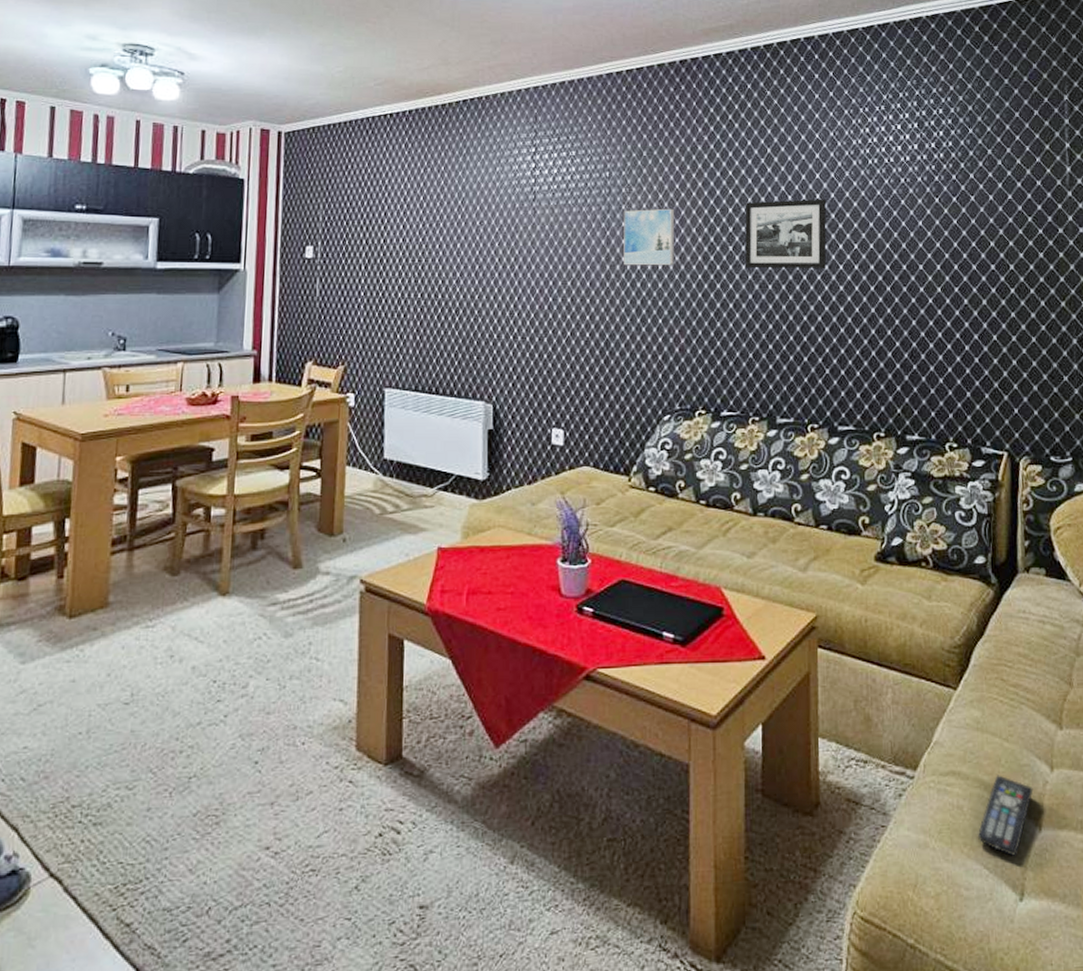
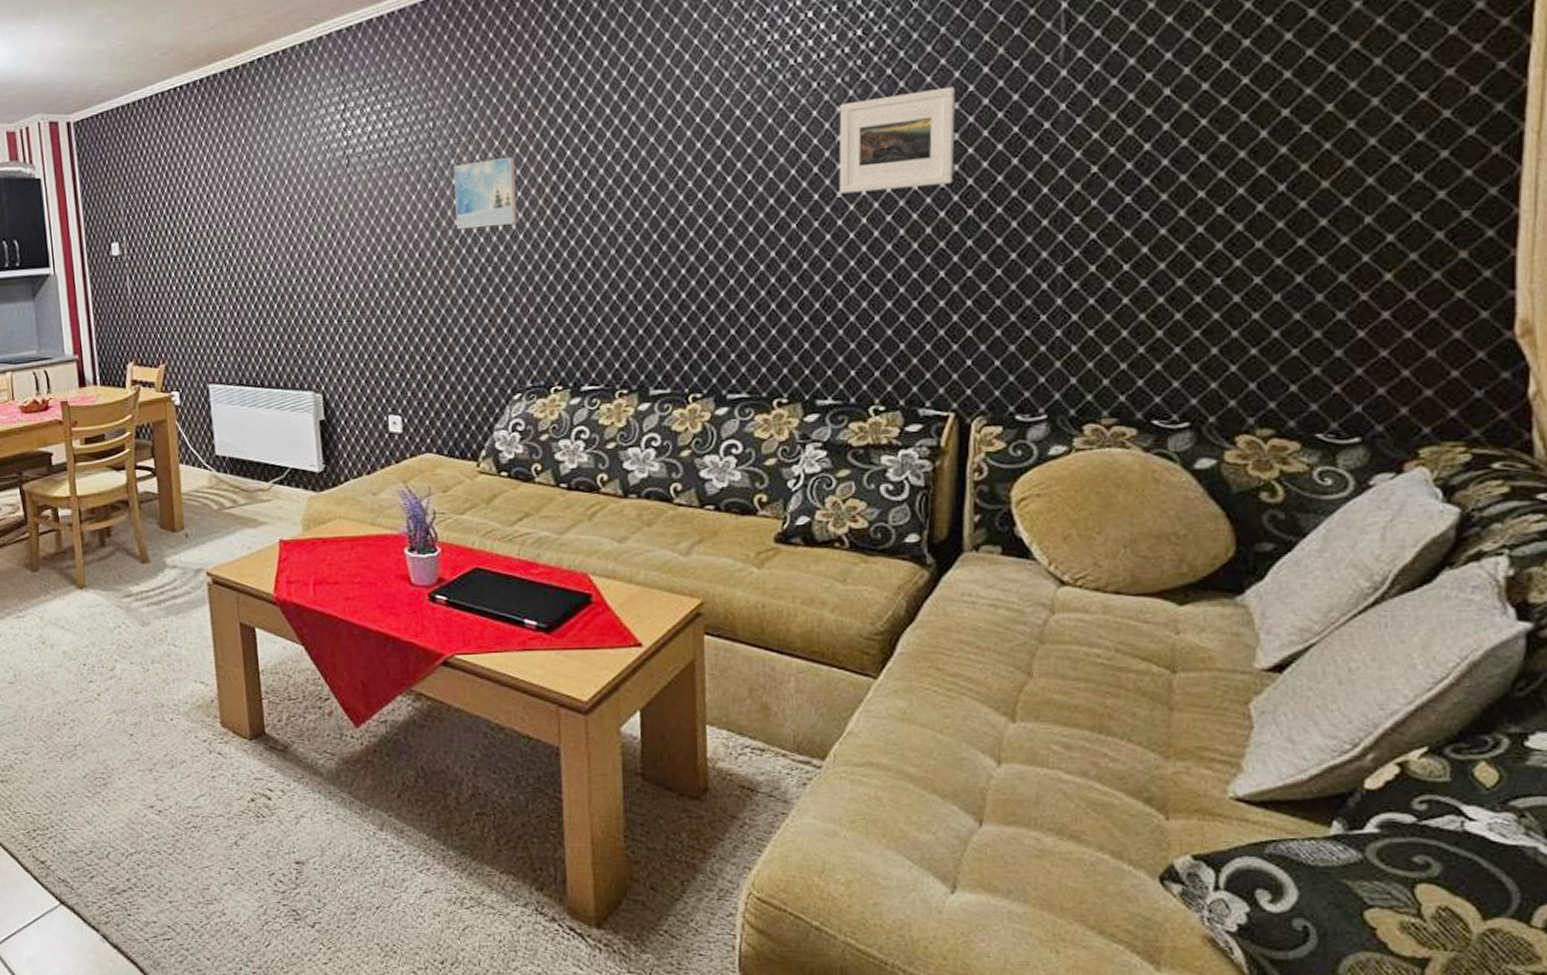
picture frame: present [745,199,827,269] -> none [602,122,710,219]
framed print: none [920,194,1000,268] -> present [839,86,956,194]
remote control: present [977,775,1033,856] -> none [899,767,974,849]

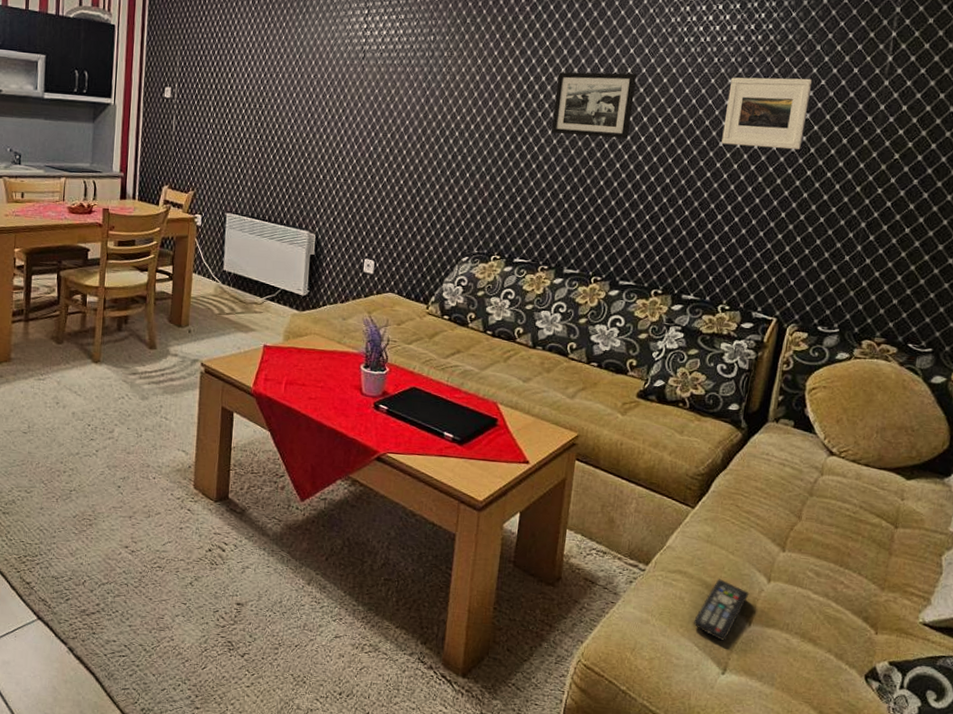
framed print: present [453,156,517,230] -> none [439,72,492,126]
picture frame: none [602,122,710,219] -> present [552,72,638,139]
remote control: none [899,767,974,849] -> present [693,578,750,641]

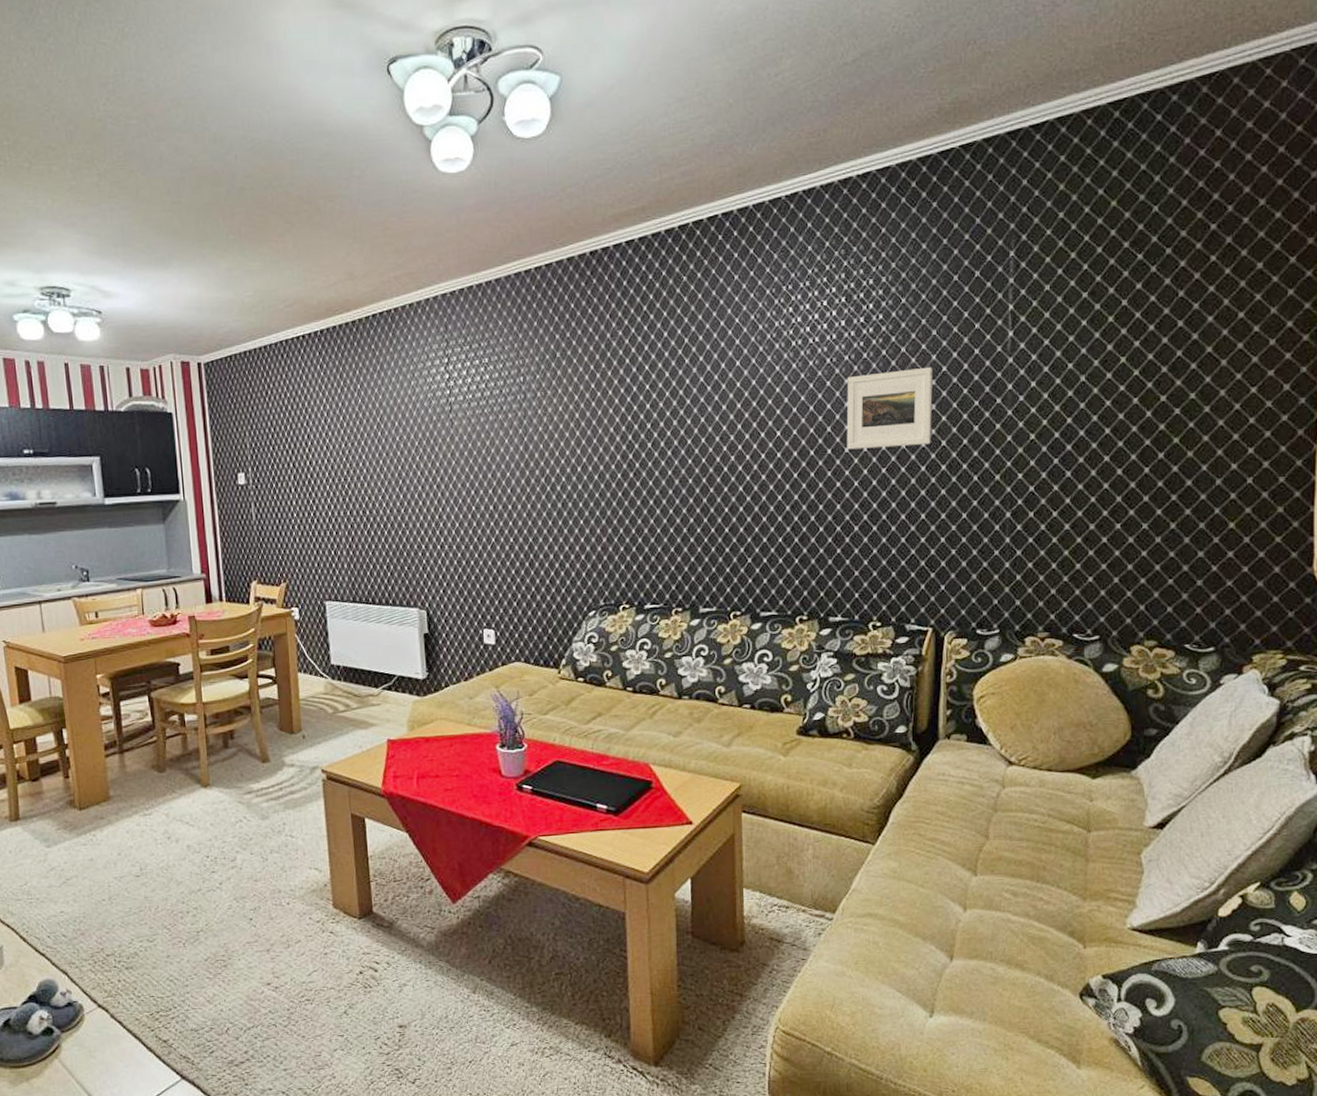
picture frame: present [552,72,638,139] -> none [663,387,748,464]
remote control: present [693,578,750,641] -> none [891,915,946,982]

